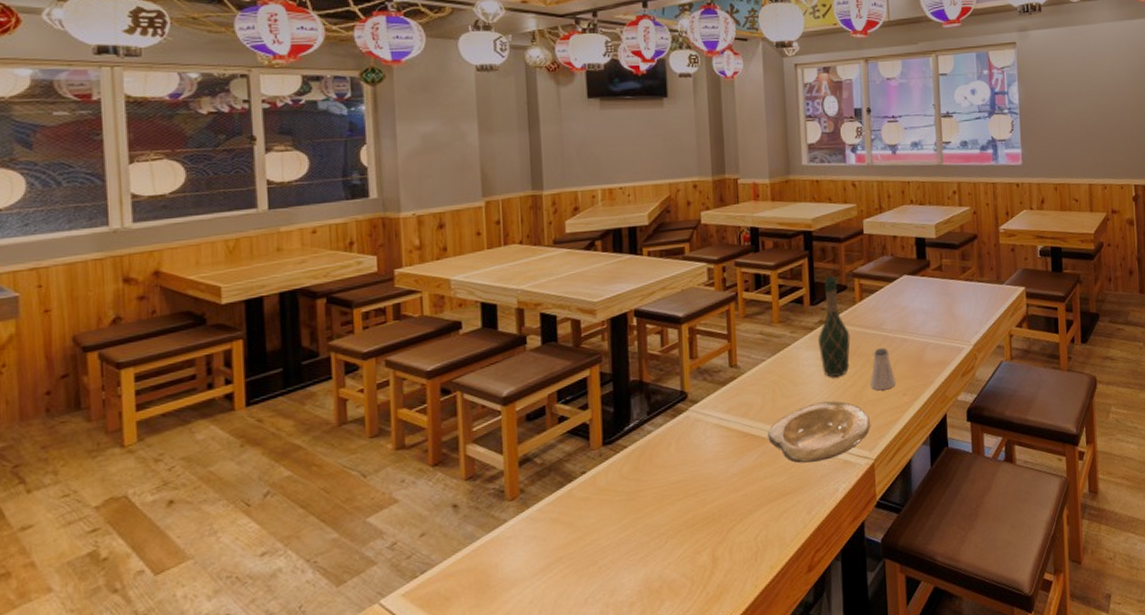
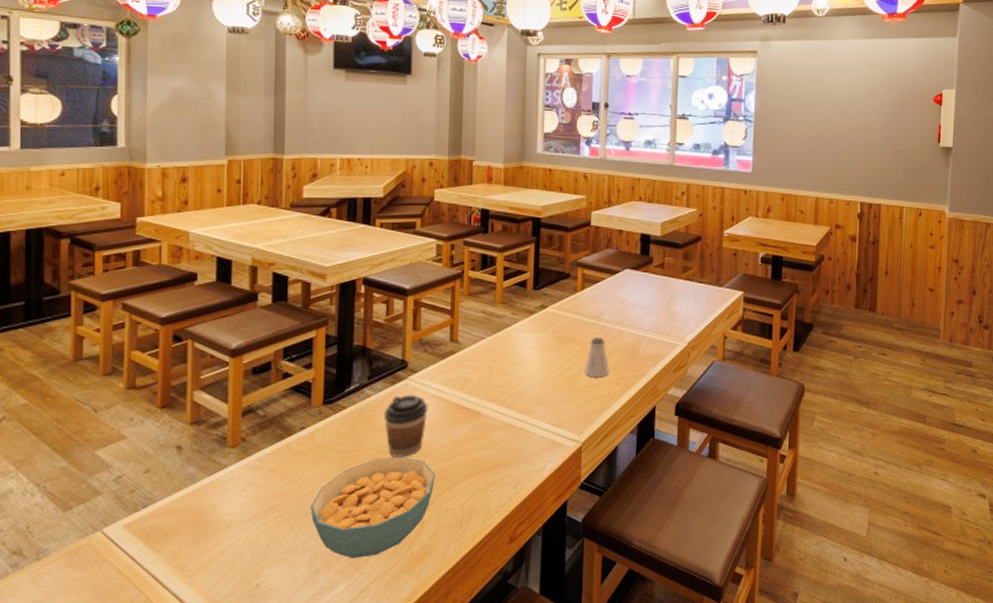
cereal bowl: none [597,491,725,606] -> present [310,456,435,559]
coffee cup: none [666,426,713,494] -> present [383,395,428,458]
plate: present [768,401,871,464] -> none [482,383,582,440]
wine bottle: present [817,276,850,377] -> none [537,264,569,360]

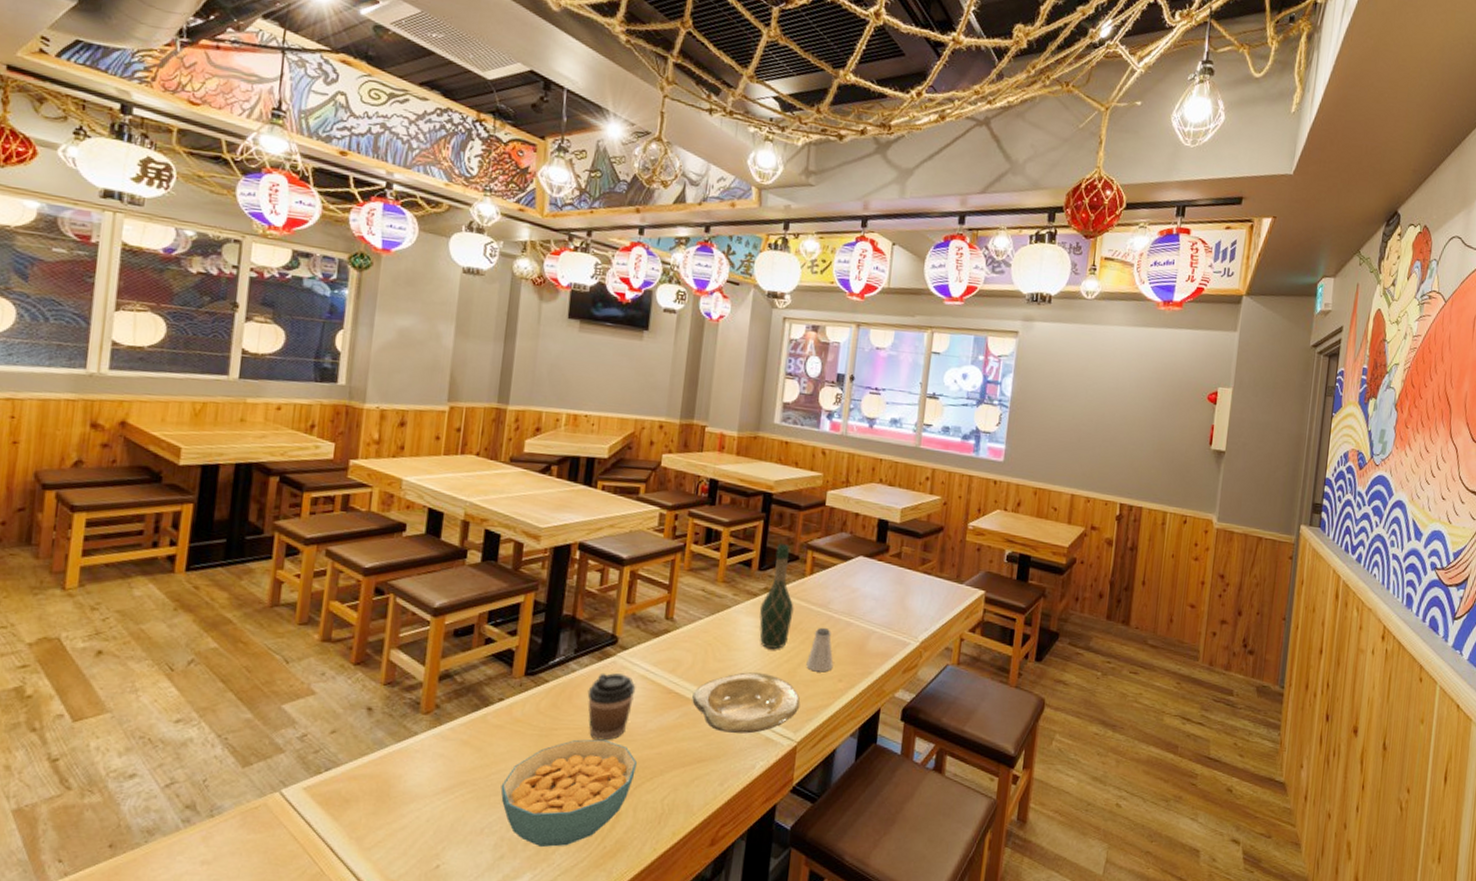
plate: none [482,383,582,440] -> present [692,672,801,734]
wine bottle: none [537,264,569,360] -> present [759,544,794,649]

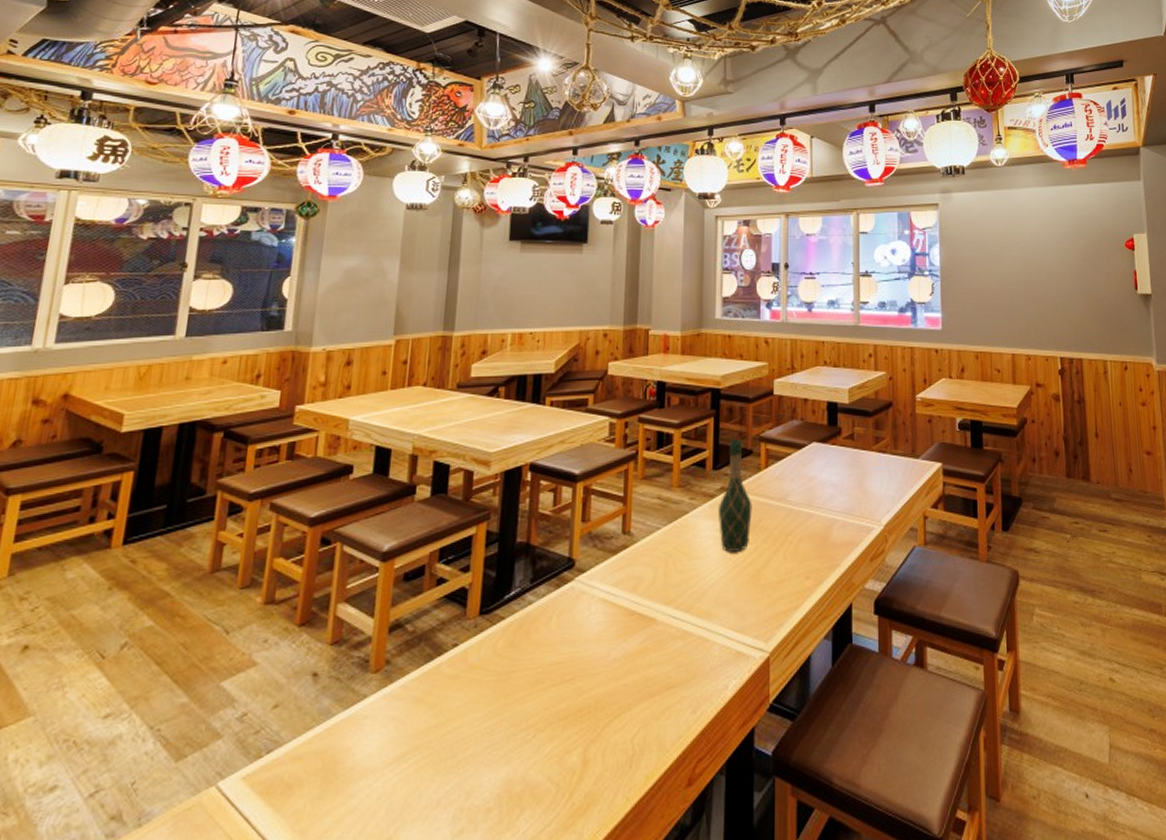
cereal bowl: present [500,739,637,848] -> none [457,676,602,814]
coffee cup: present [587,672,636,741] -> none [546,600,597,679]
plate: present [692,672,801,734] -> none [656,580,769,651]
saltshaker: present [806,627,834,672] -> none [771,522,798,572]

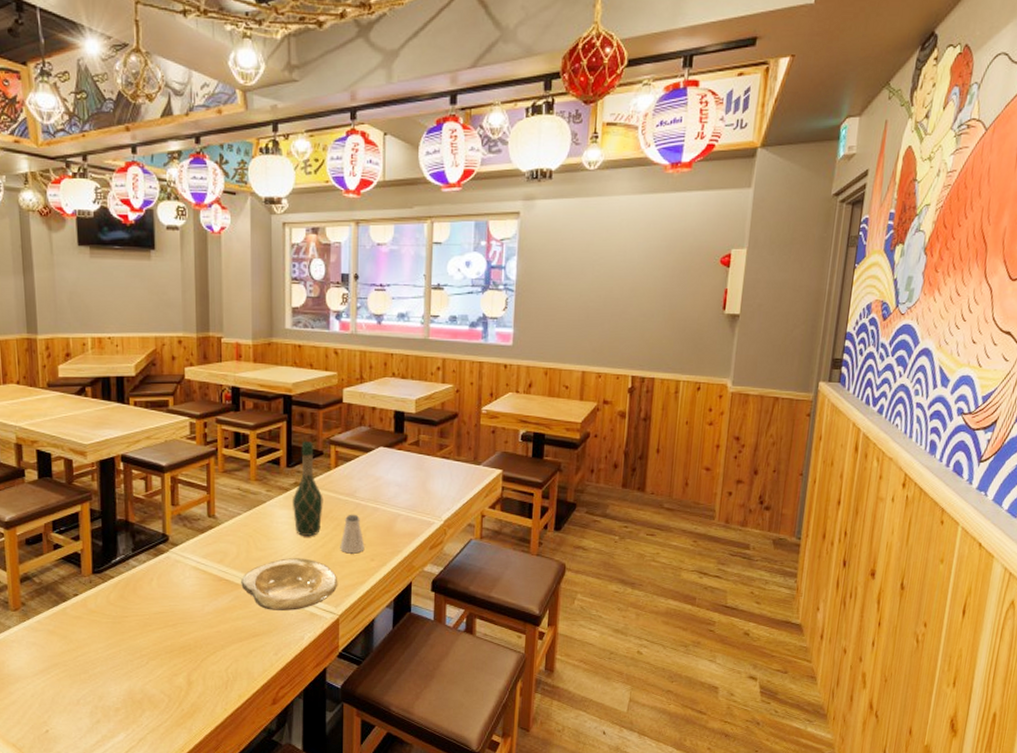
plate: none [656,580,769,651] -> present [241,558,338,611]
saltshaker: none [771,522,798,572] -> present [340,514,365,554]

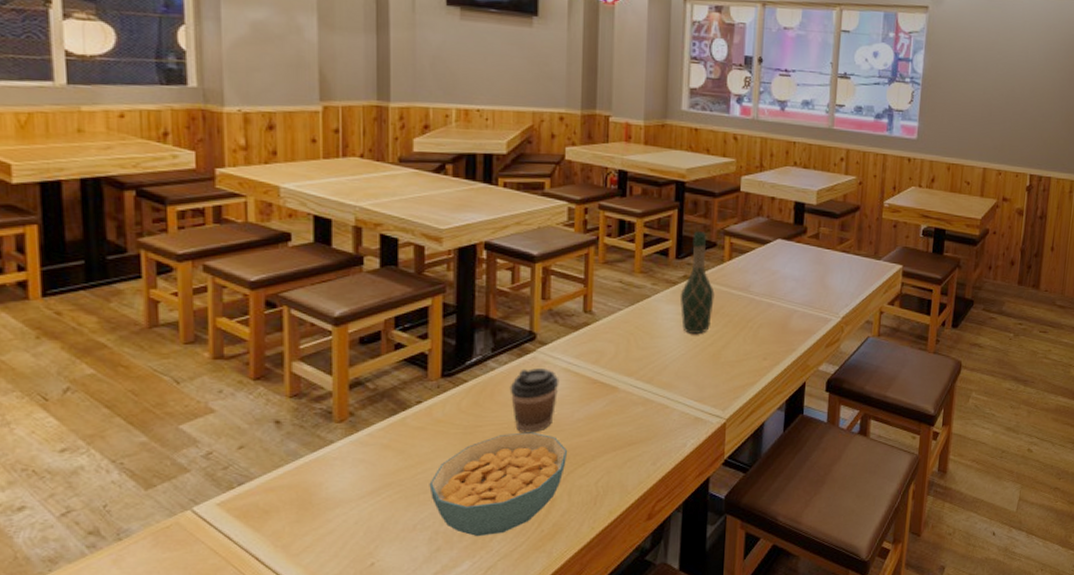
cereal bowl: none [88,623,200,713] -> present [429,432,567,537]
coffee cup: none [149,567,190,624] -> present [510,368,560,433]
plate: present [241,558,338,611] -> none [618,358,727,415]
saltshaker: present [340,514,365,554] -> none [730,310,757,353]

